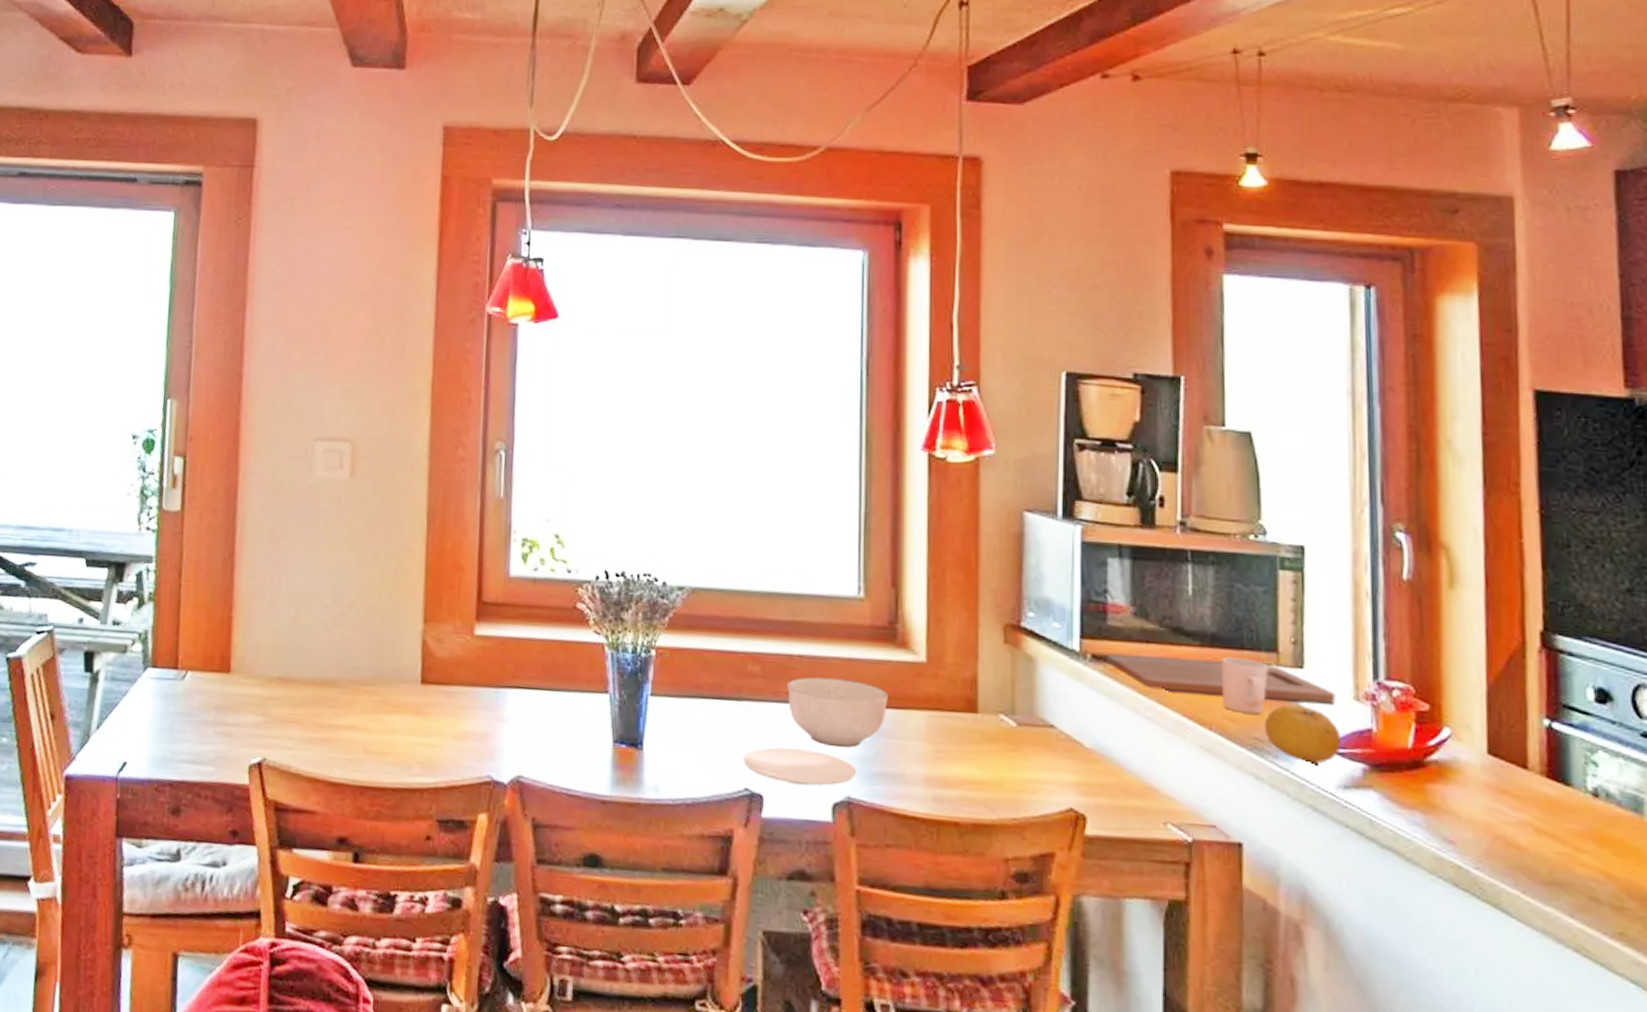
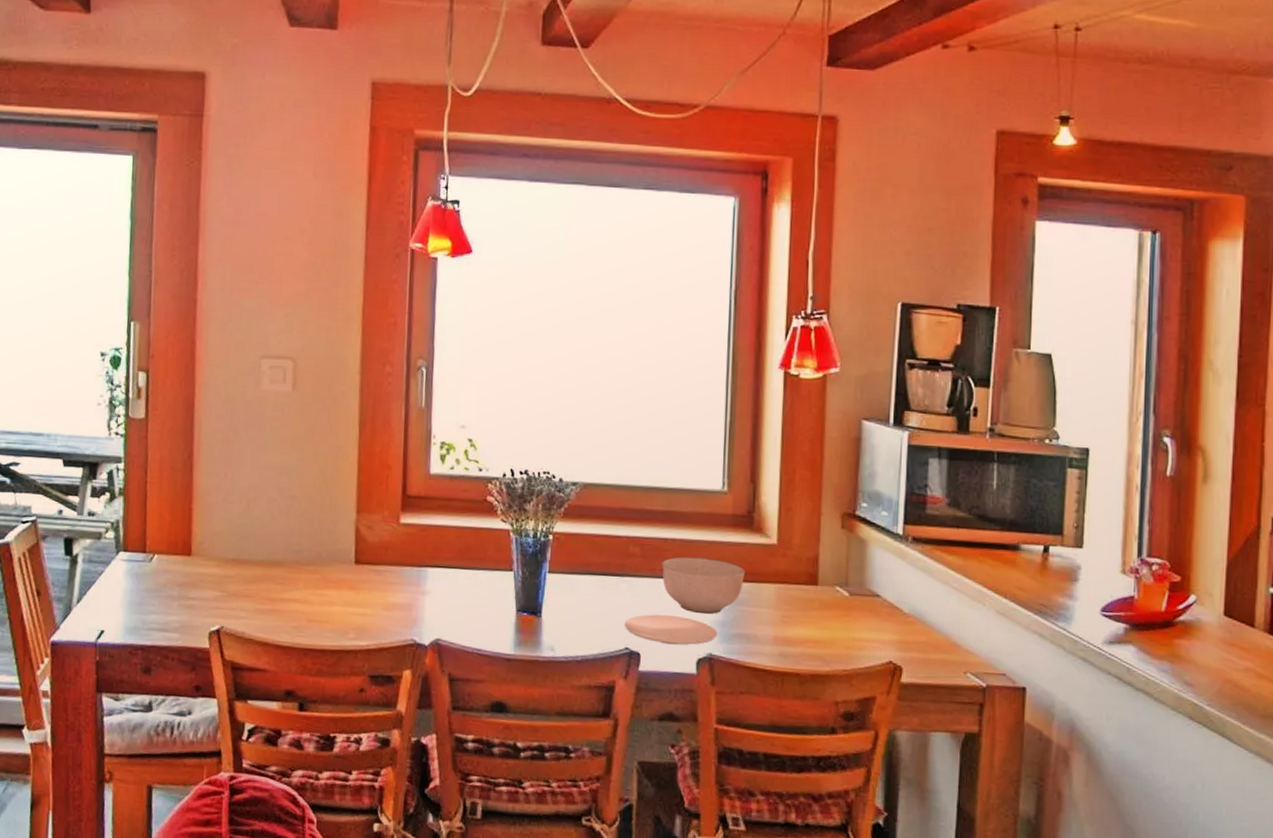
cutting board: present [1105,653,1336,704] -> none [923,536,1107,577]
mug: present [1222,657,1268,714] -> none [1016,539,1054,585]
fruit: present [1263,703,1341,763] -> none [1048,576,1109,624]

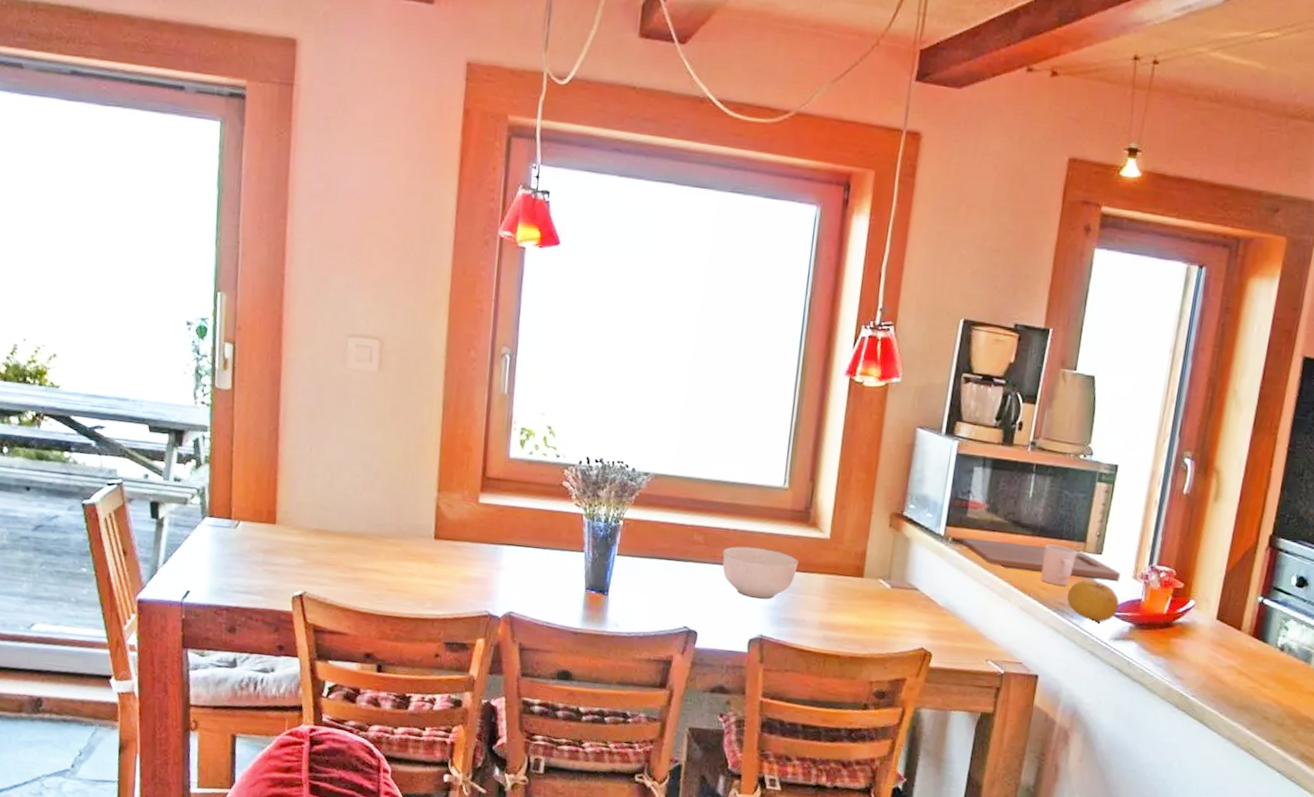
plate: present [624,614,718,645] -> none [684,597,770,626]
cutting board: none [923,536,1107,577] -> present [961,538,1121,581]
mug: none [1016,539,1054,585] -> present [1040,544,1077,586]
fruit: none [1048,576,1109,624] -> present [1066,579,1119,622]

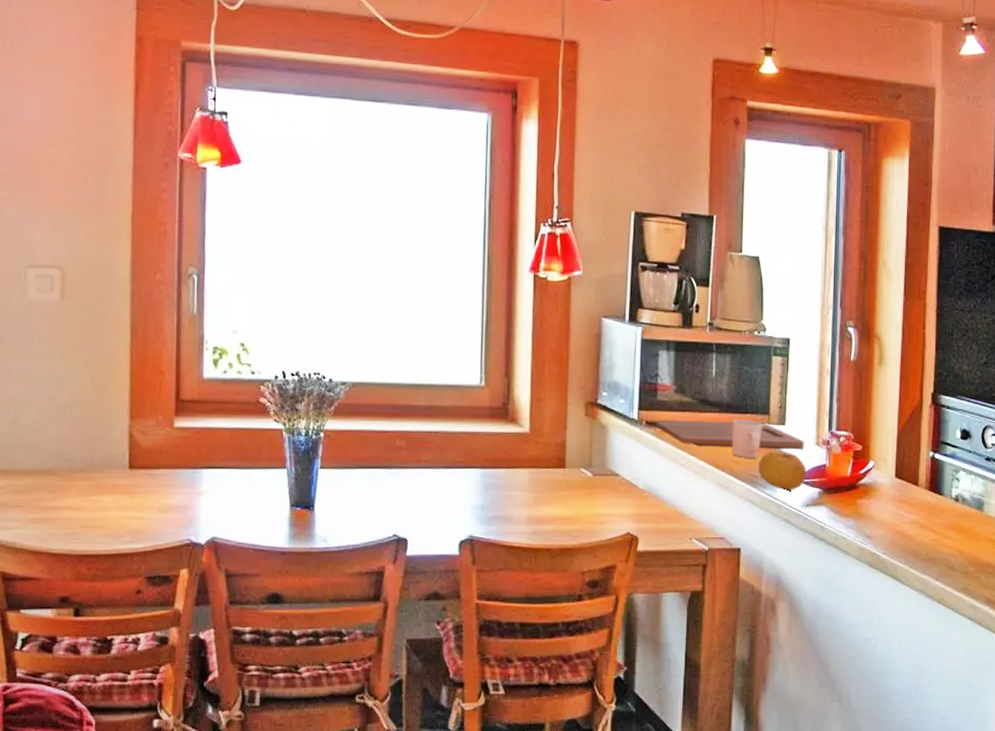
bowl: present [722,546,800,599] -> none [426,448,502,499]

